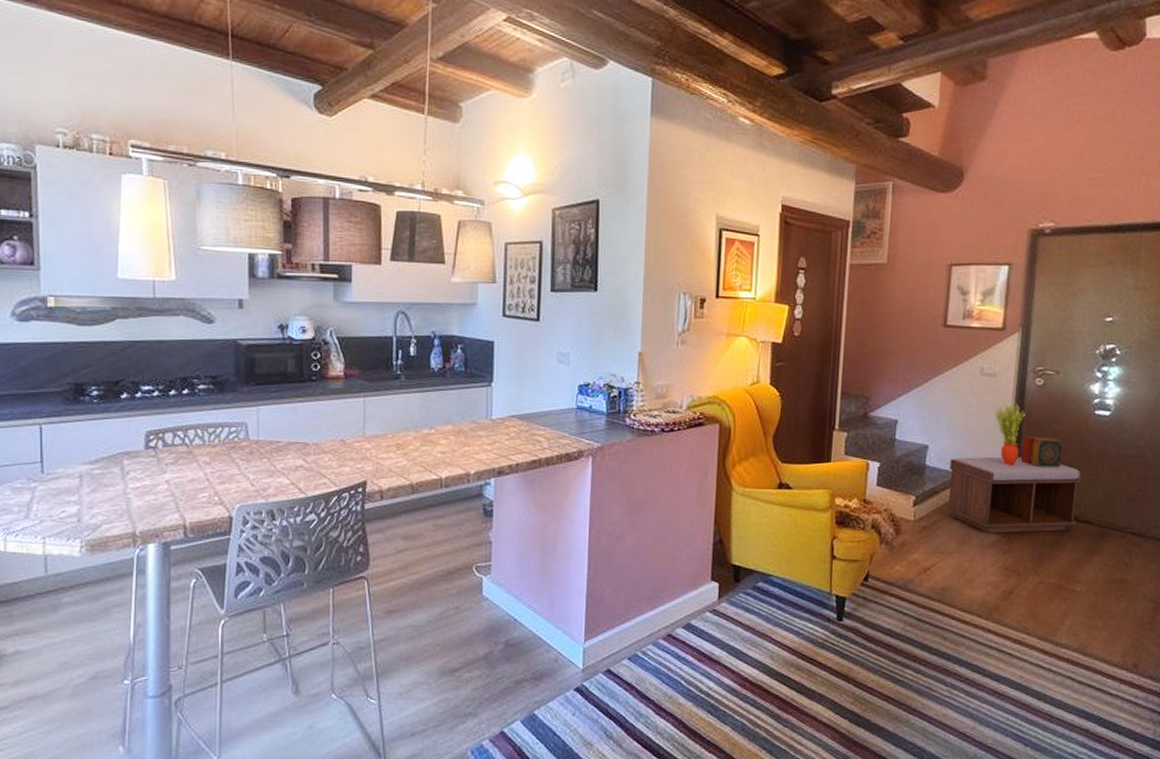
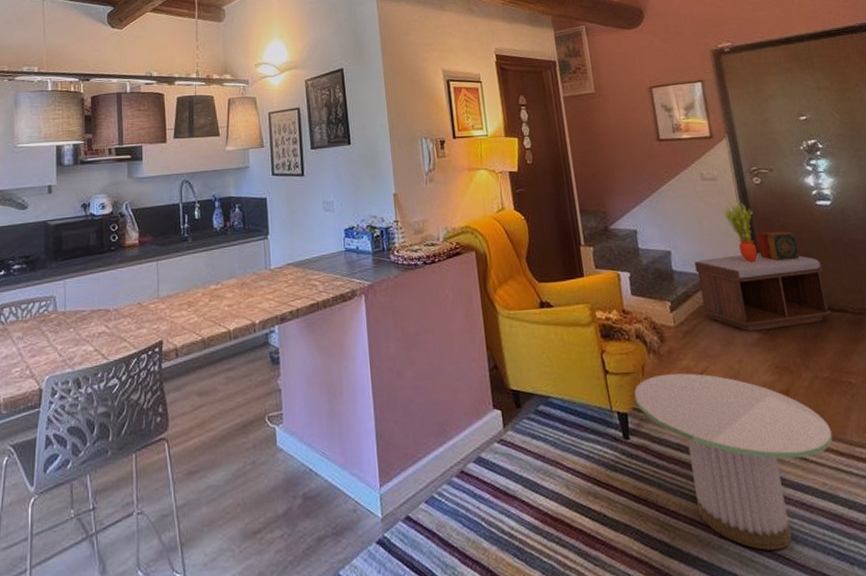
side table: none [856,566,1042,727] -> present [634,373,833,550]

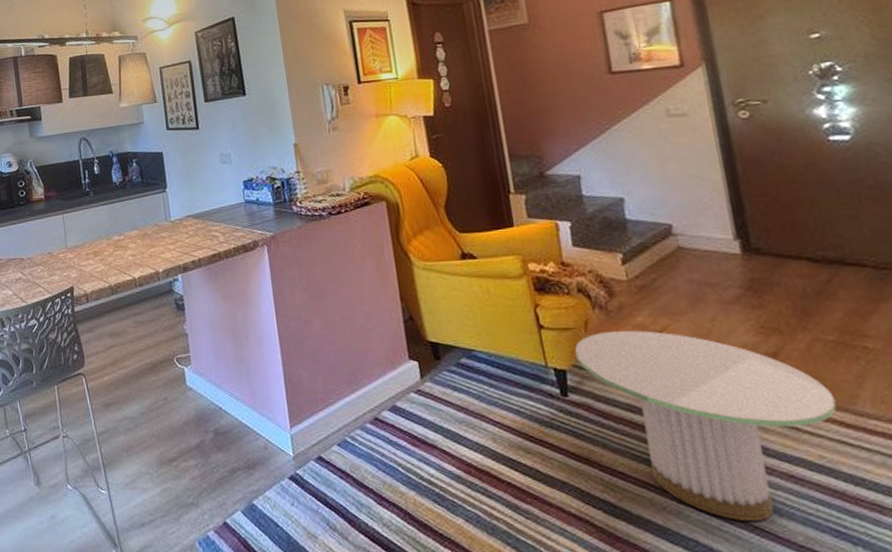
bench: present [694,253,831,332] -> none [655,198,843,287]
potted plant: present [721,200,758,263] -> none [693,138,742,210]
decorative box: present [756,230,800,261] -> none [740,171,801,207]

